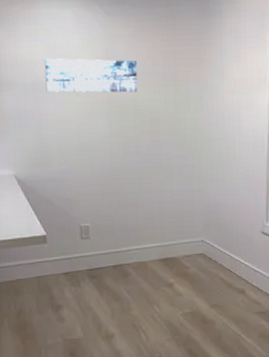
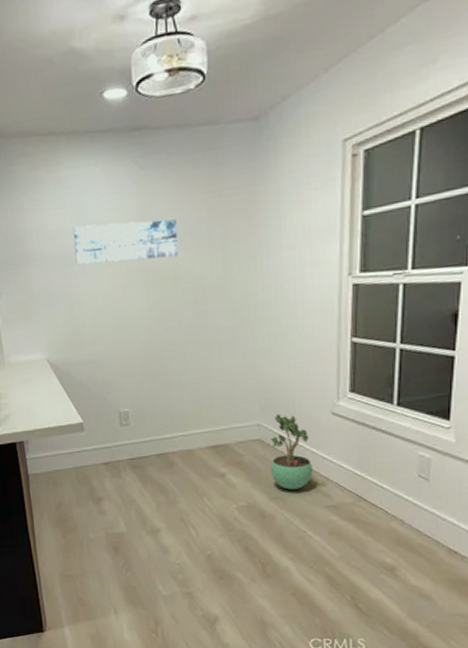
potted plant: none [212,232,246,298] -> present [271,413,312,490]

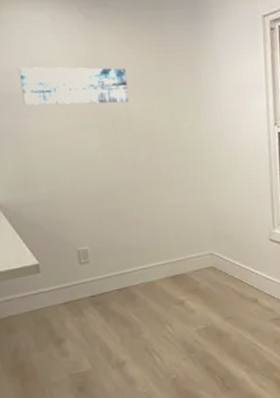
potted plant: present [271,413,312,490] -> none [222,243,258,309]

